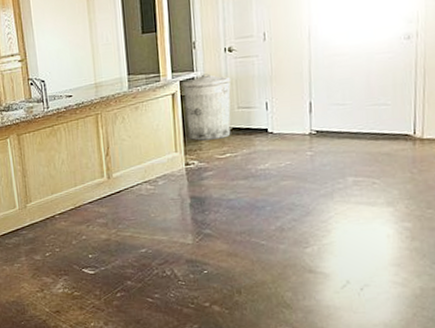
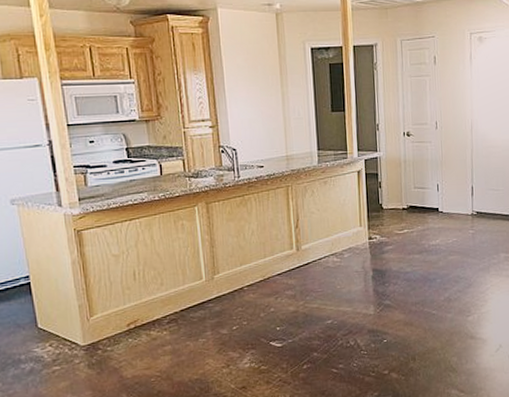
trash can: present [182,73,231,141] -> none [367,154,409,217]

